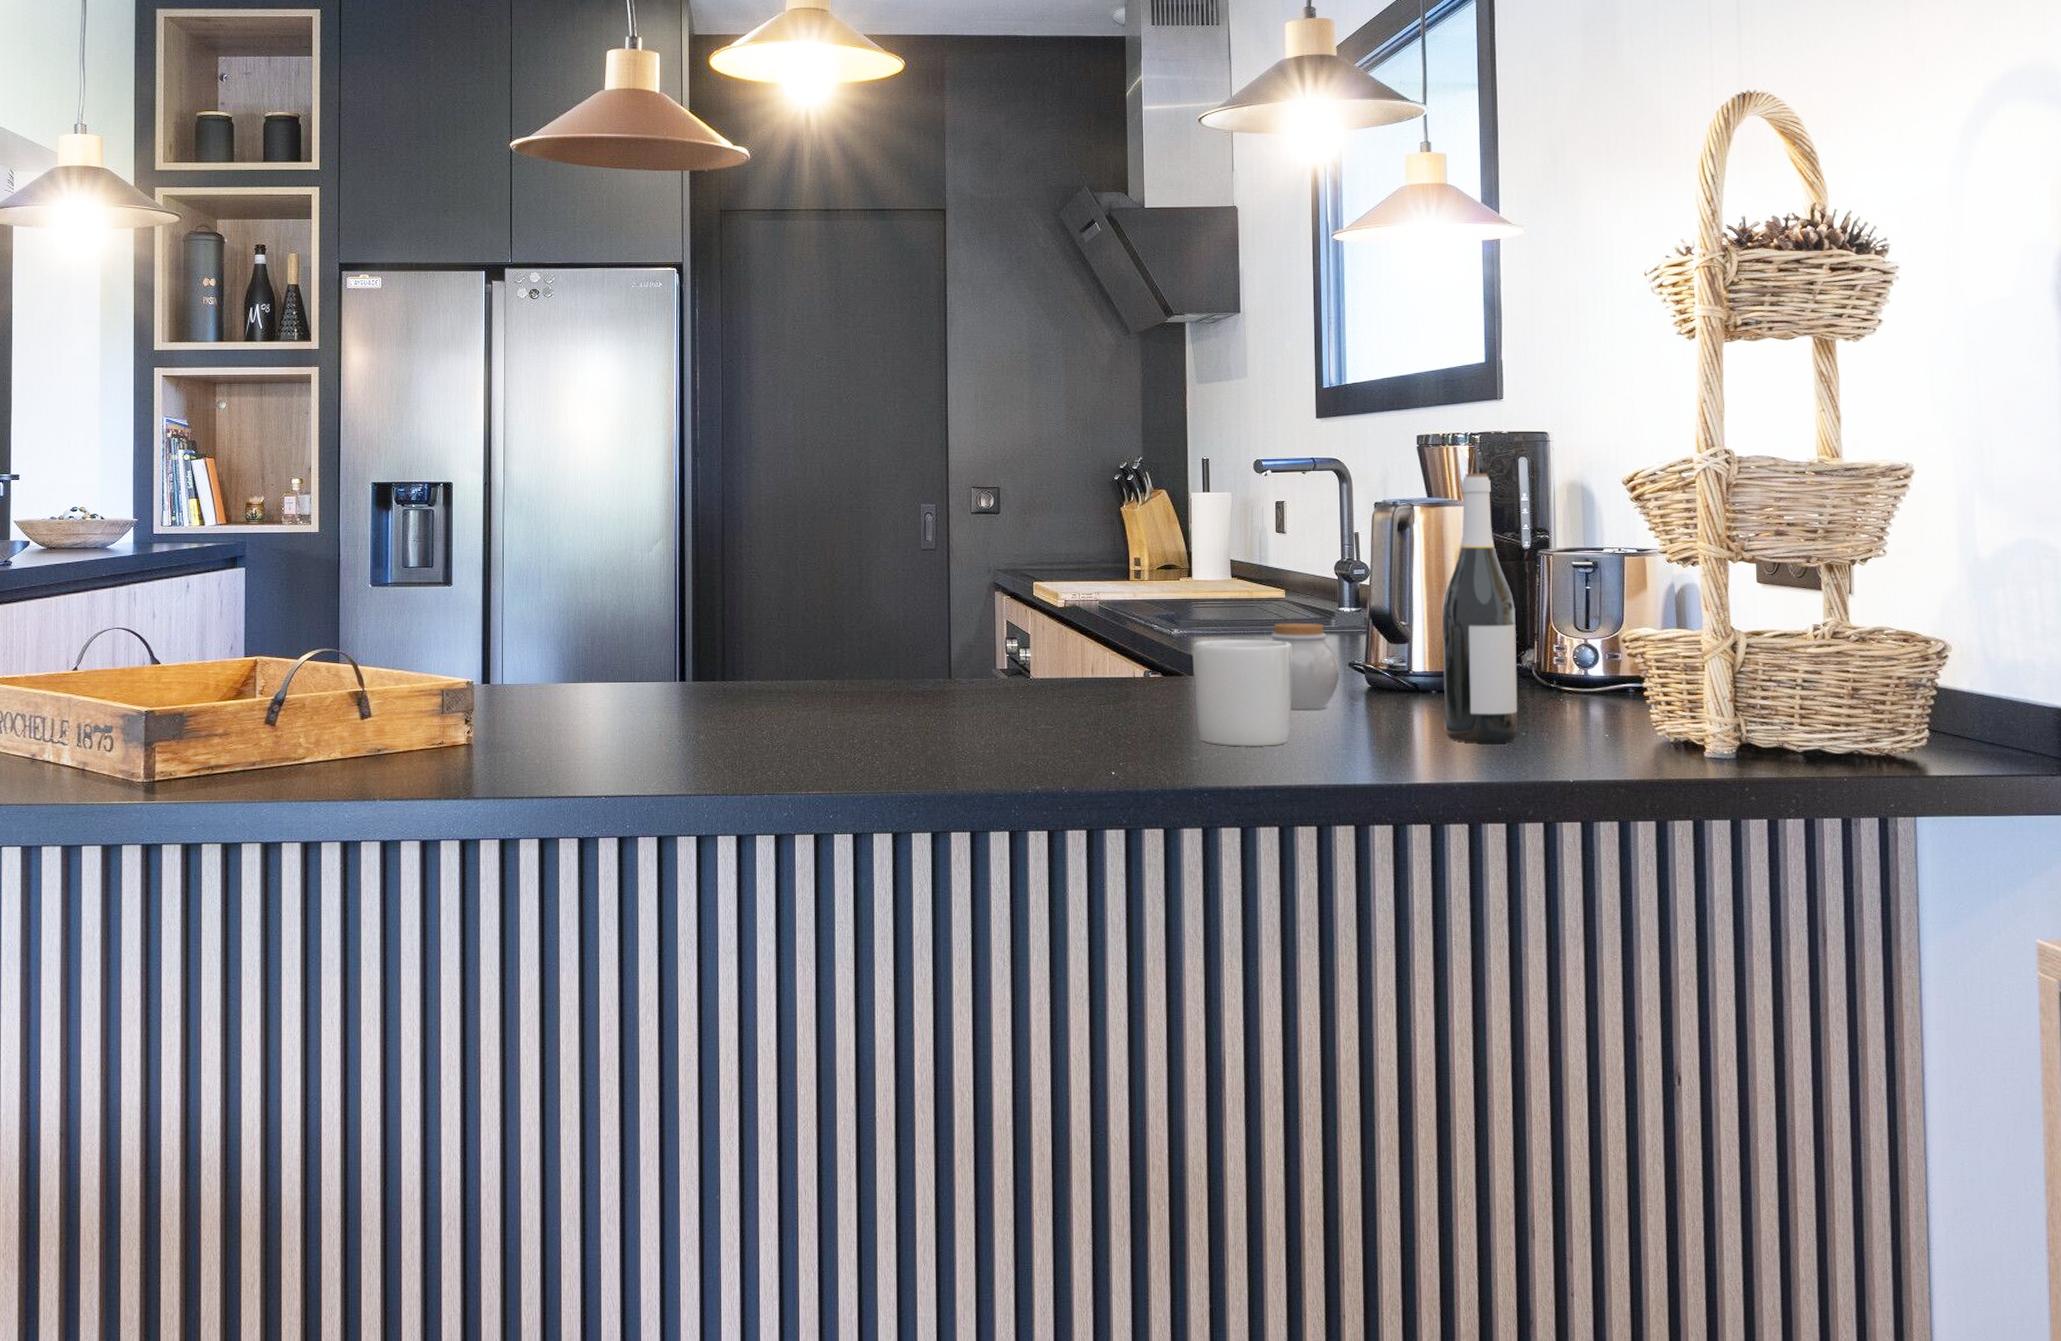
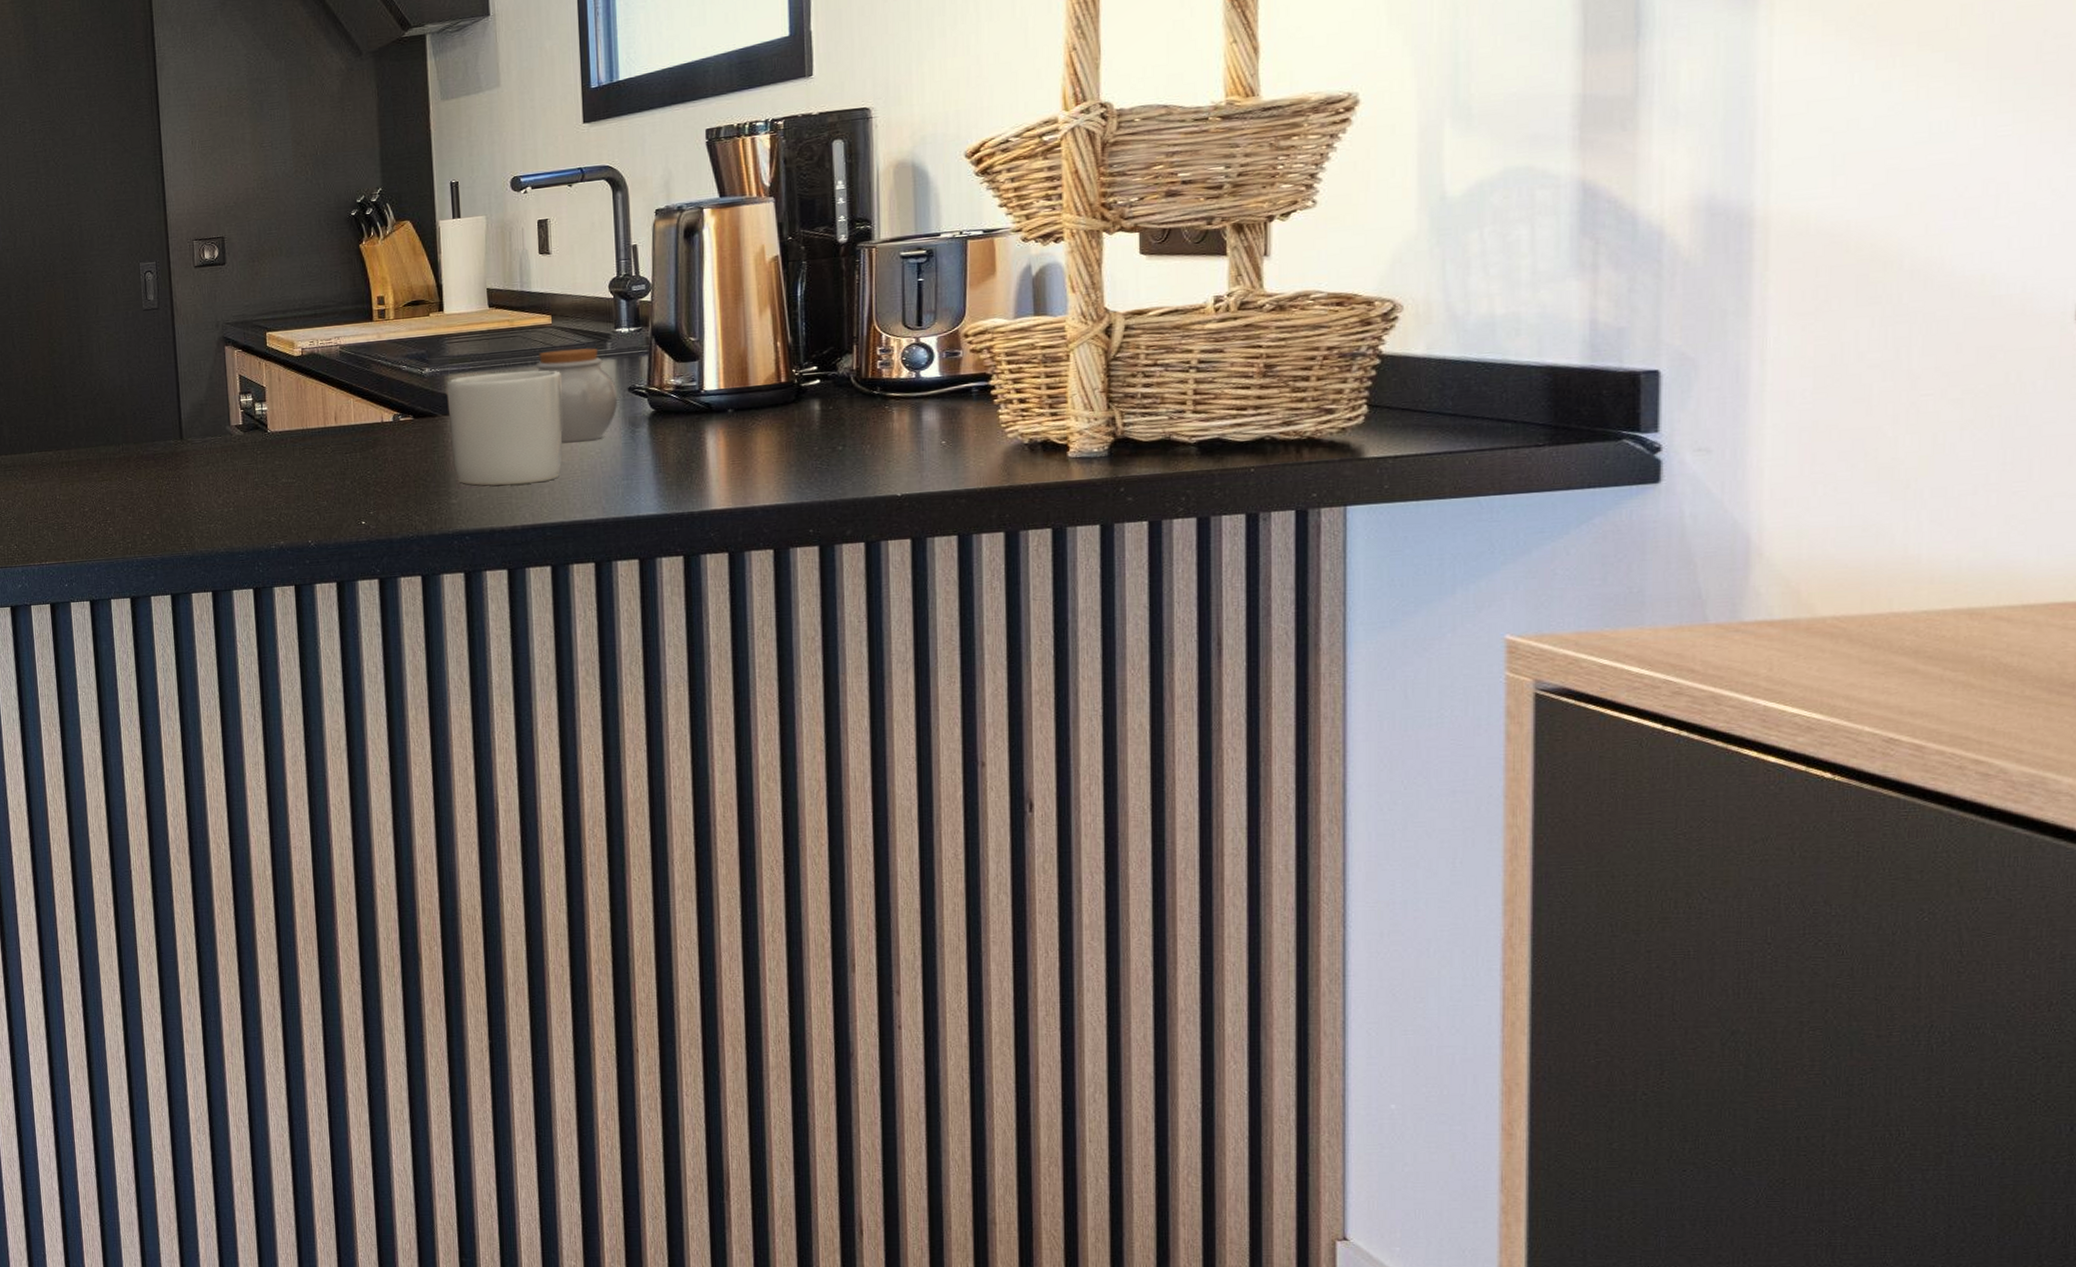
wine bottle: present [1442,473,1519,743] -> none [739,162,834,462]

